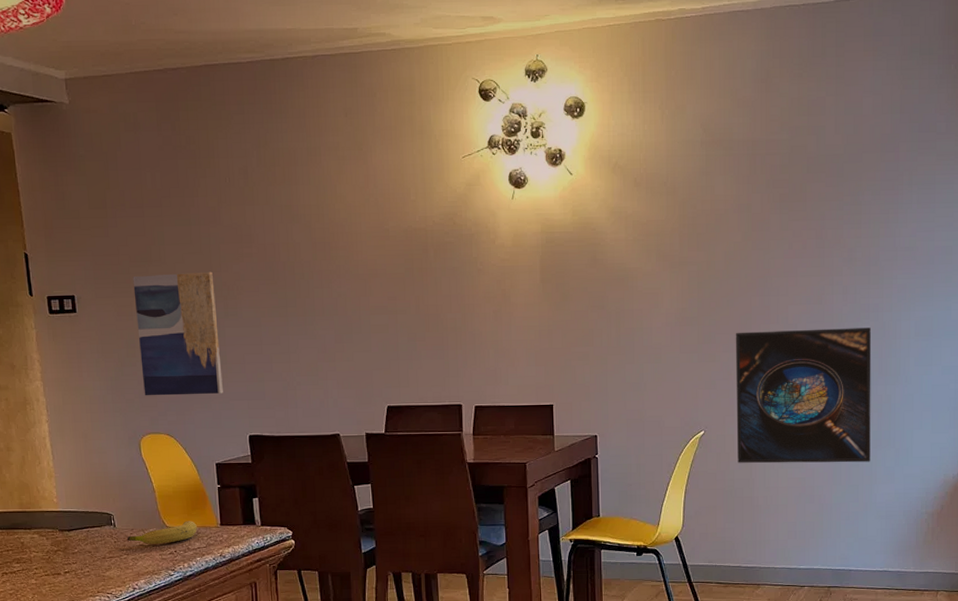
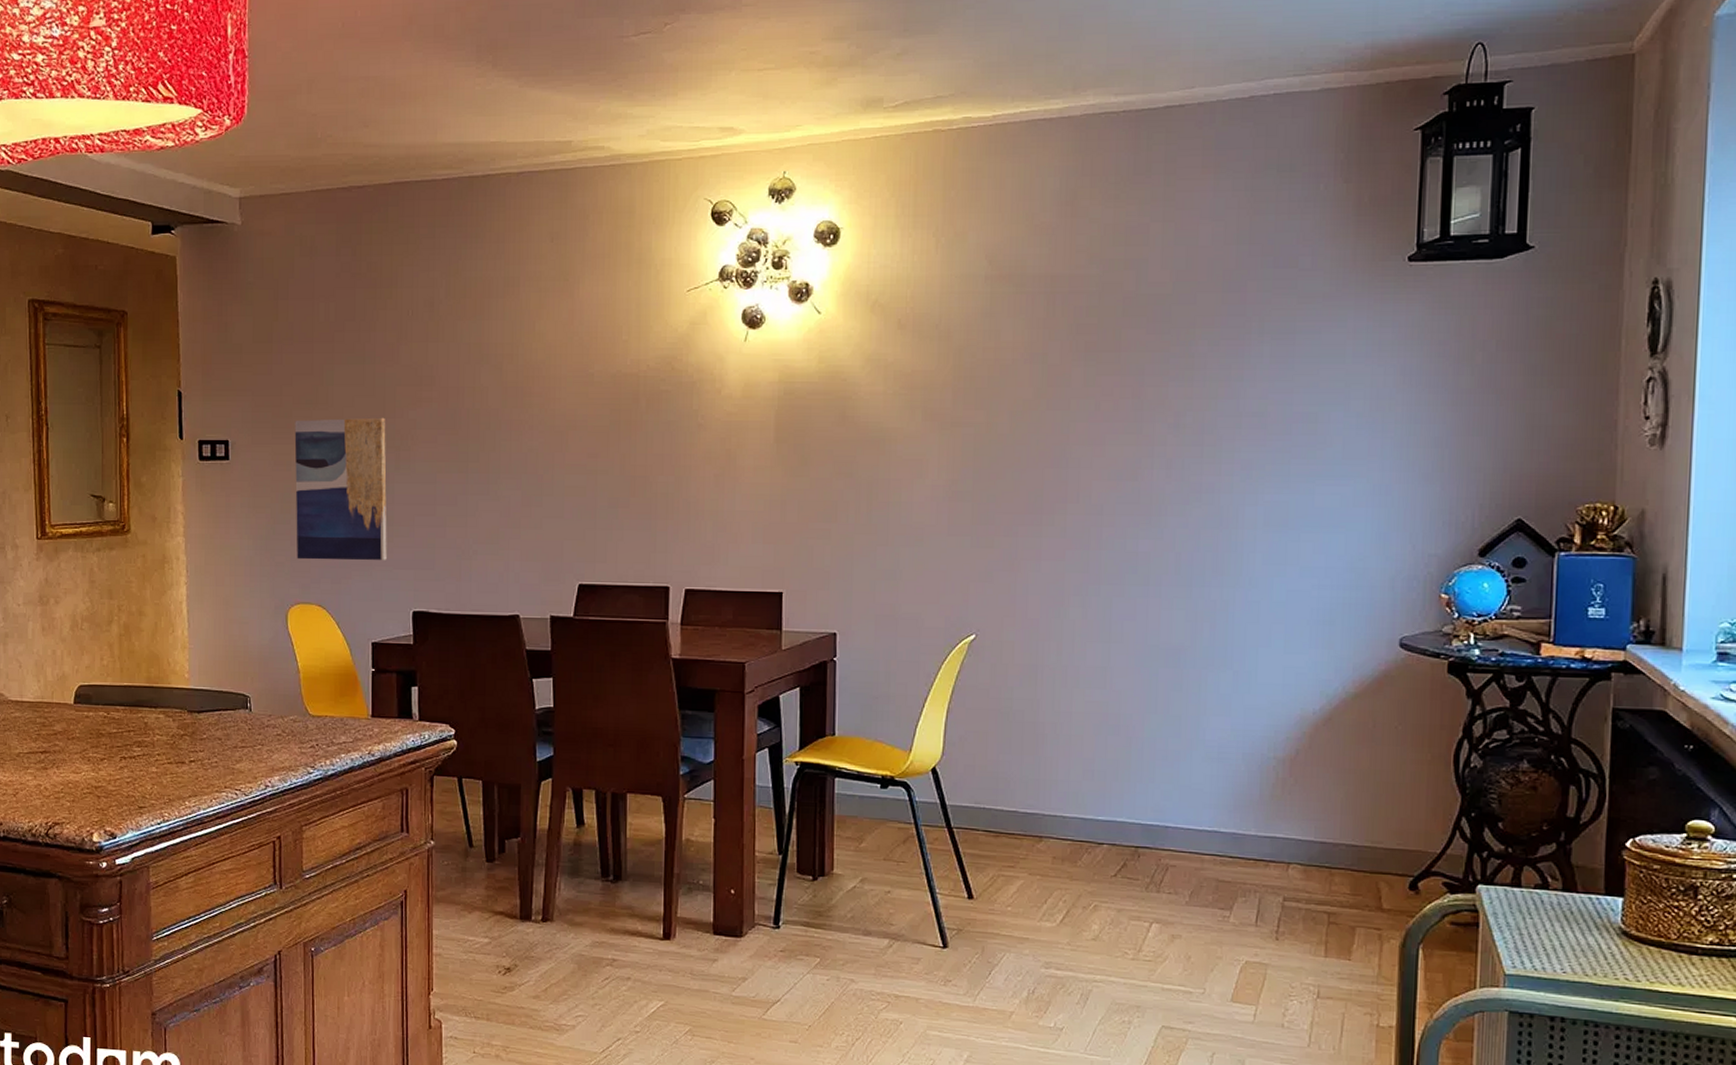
fruit: present [126,521,197,545] -> none [263,709,344,735]
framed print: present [735,328,872,464] -> none [1018,512,1204,687]

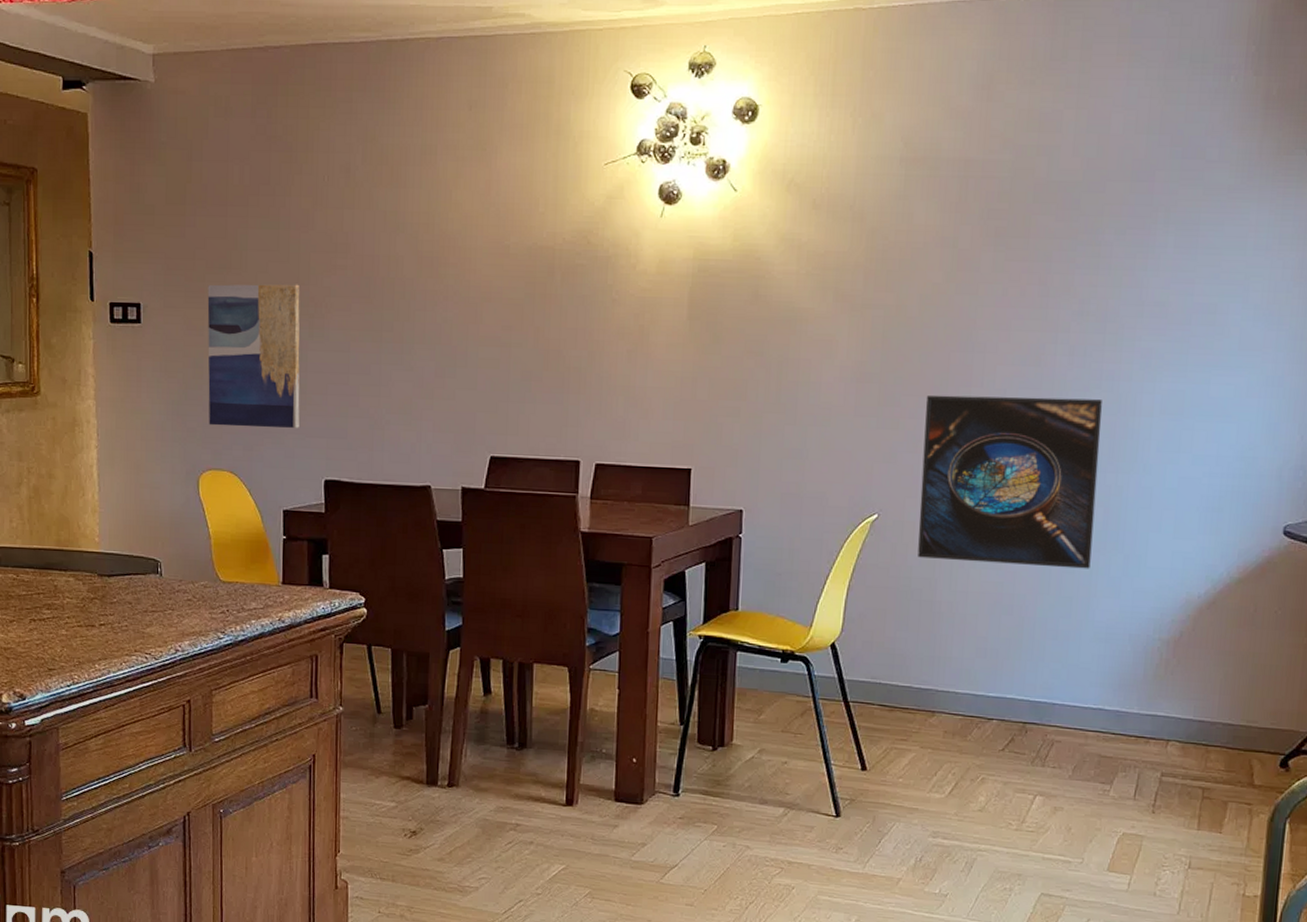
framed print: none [1018,512,1204,687] -> present [918,394,1102,569]

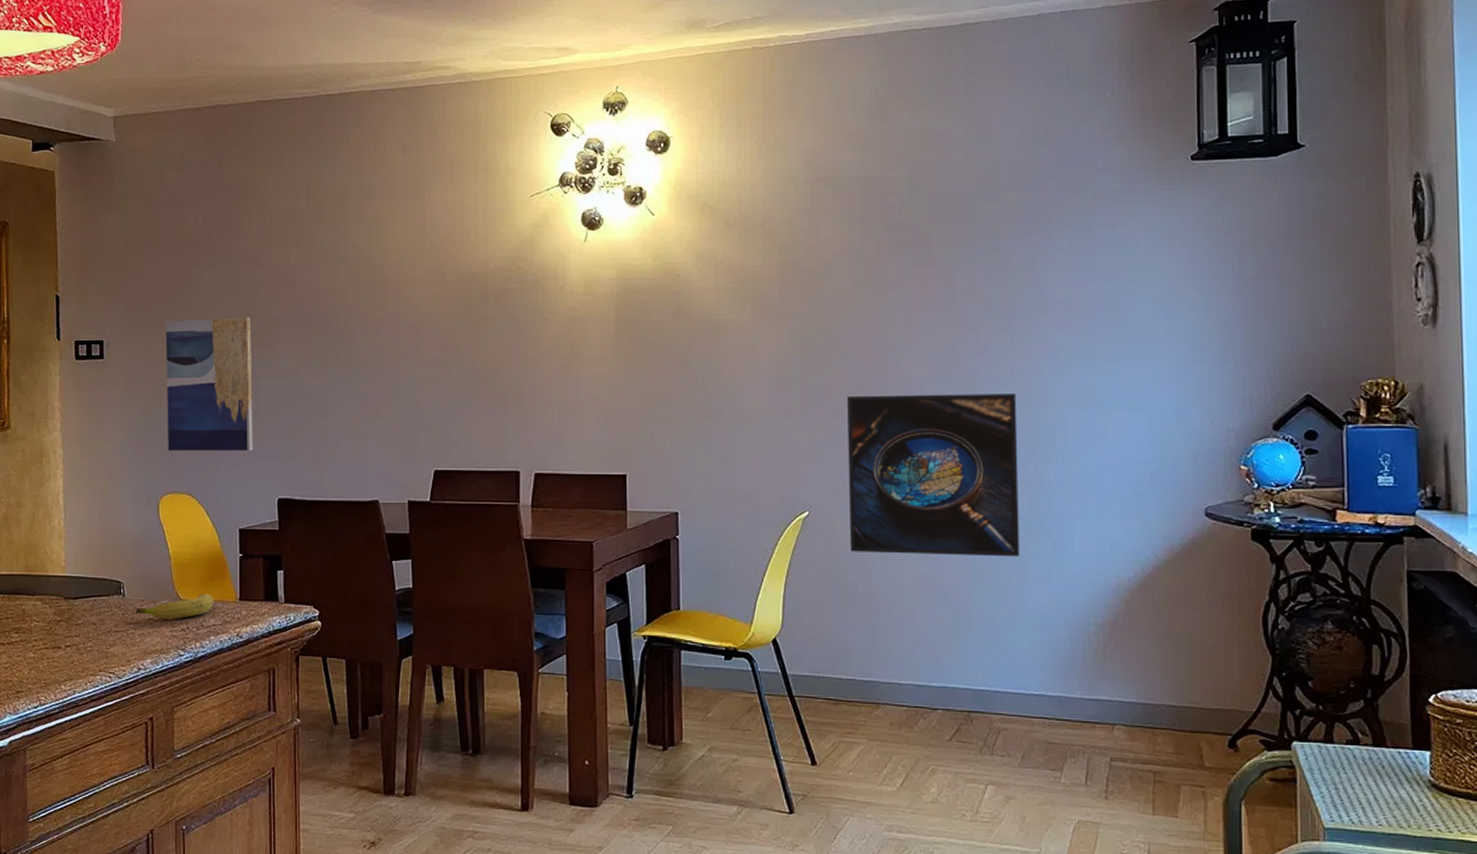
fruit: none [173,575,255,601] -> present [135,593,213,619]

